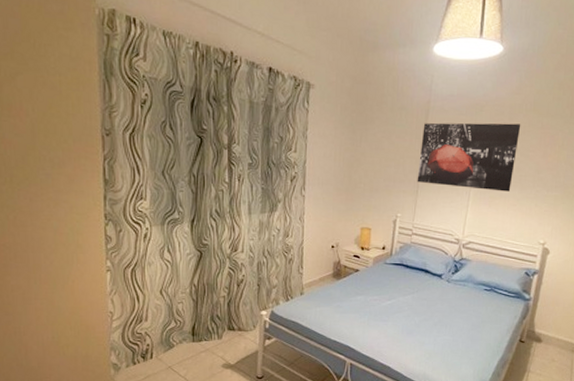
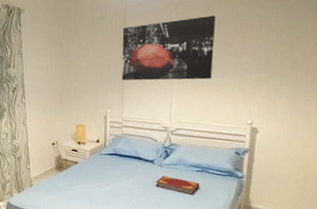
hardback book: none [441,292,487,316] -> present [155,175,200,195]

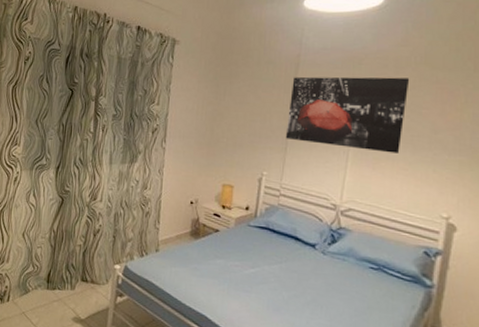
hardback book: present [155,175,200,195] -> none [314,266,374,300]

